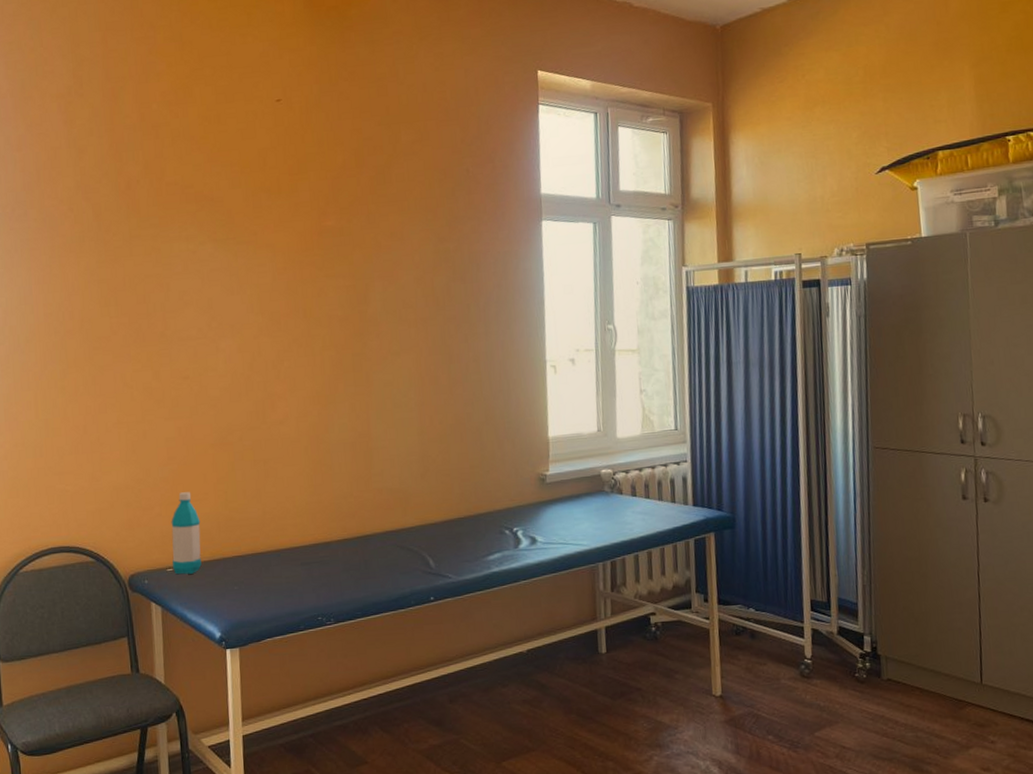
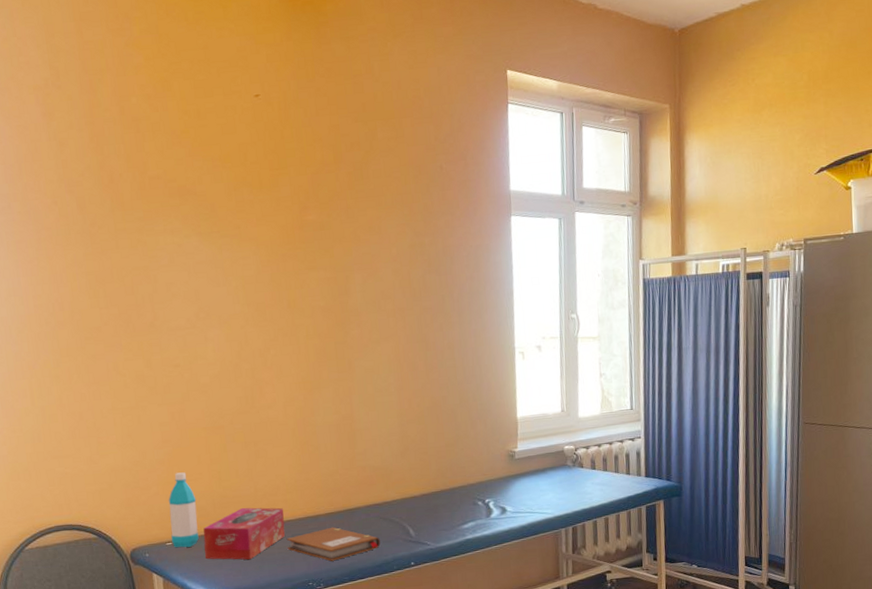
tissue box: none [206,532,294,590] -> present [203,507,286,560]
notebook: none [295,555,397,594] -> present [286,527,381,561]

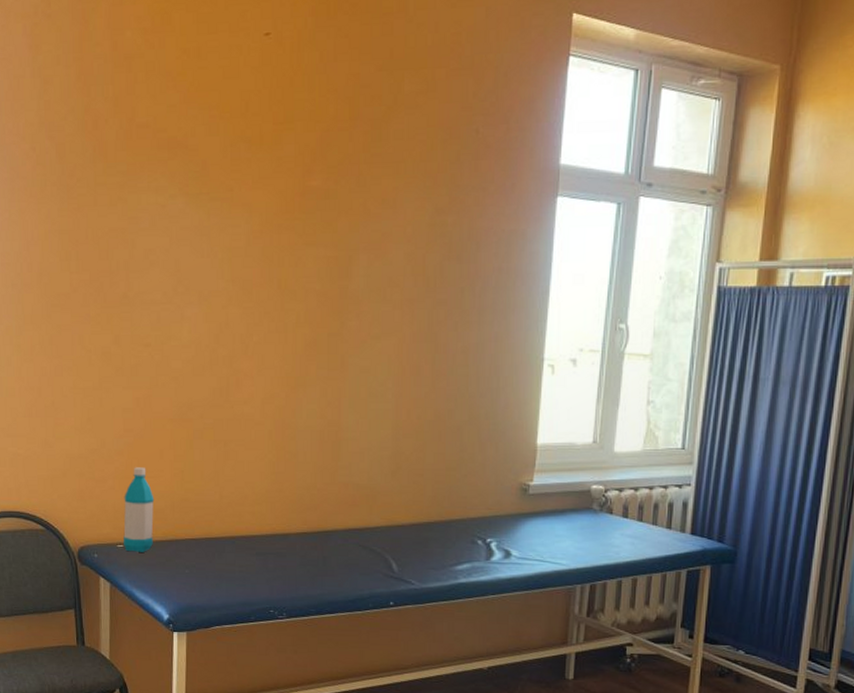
tissue box: present [203,507,286,560] -> none [157,516,250,576]
notebook: present [286,527,381,561] -> none [249,549,356,589]

